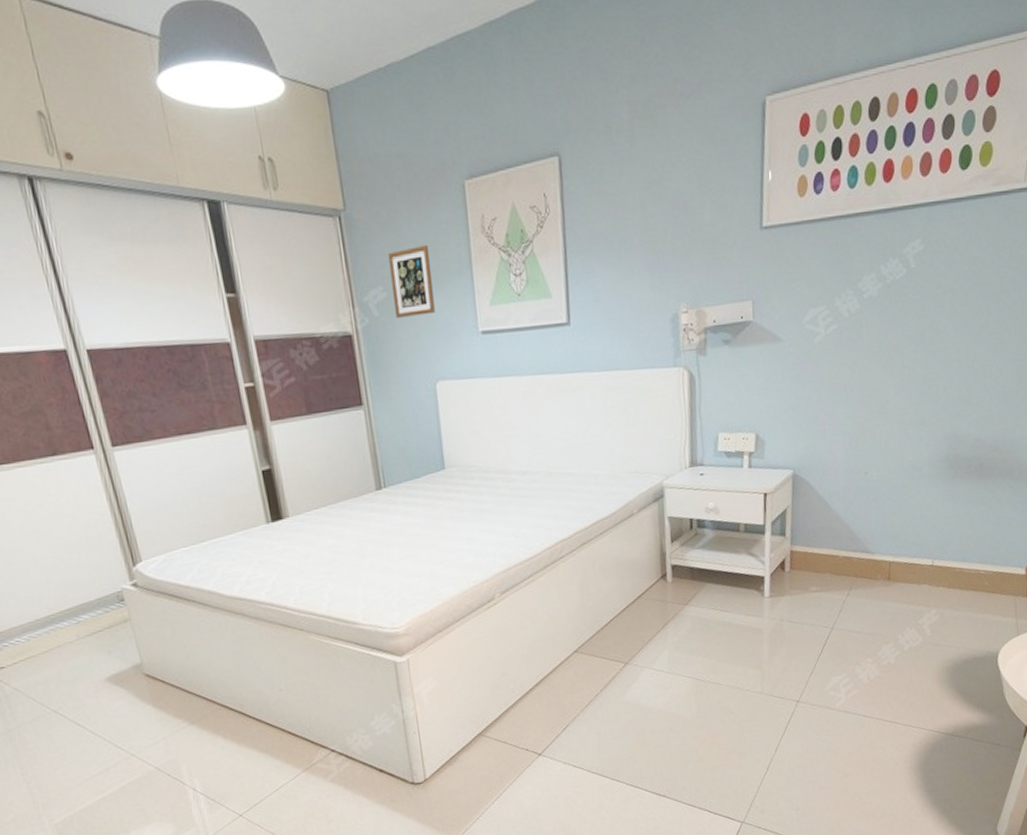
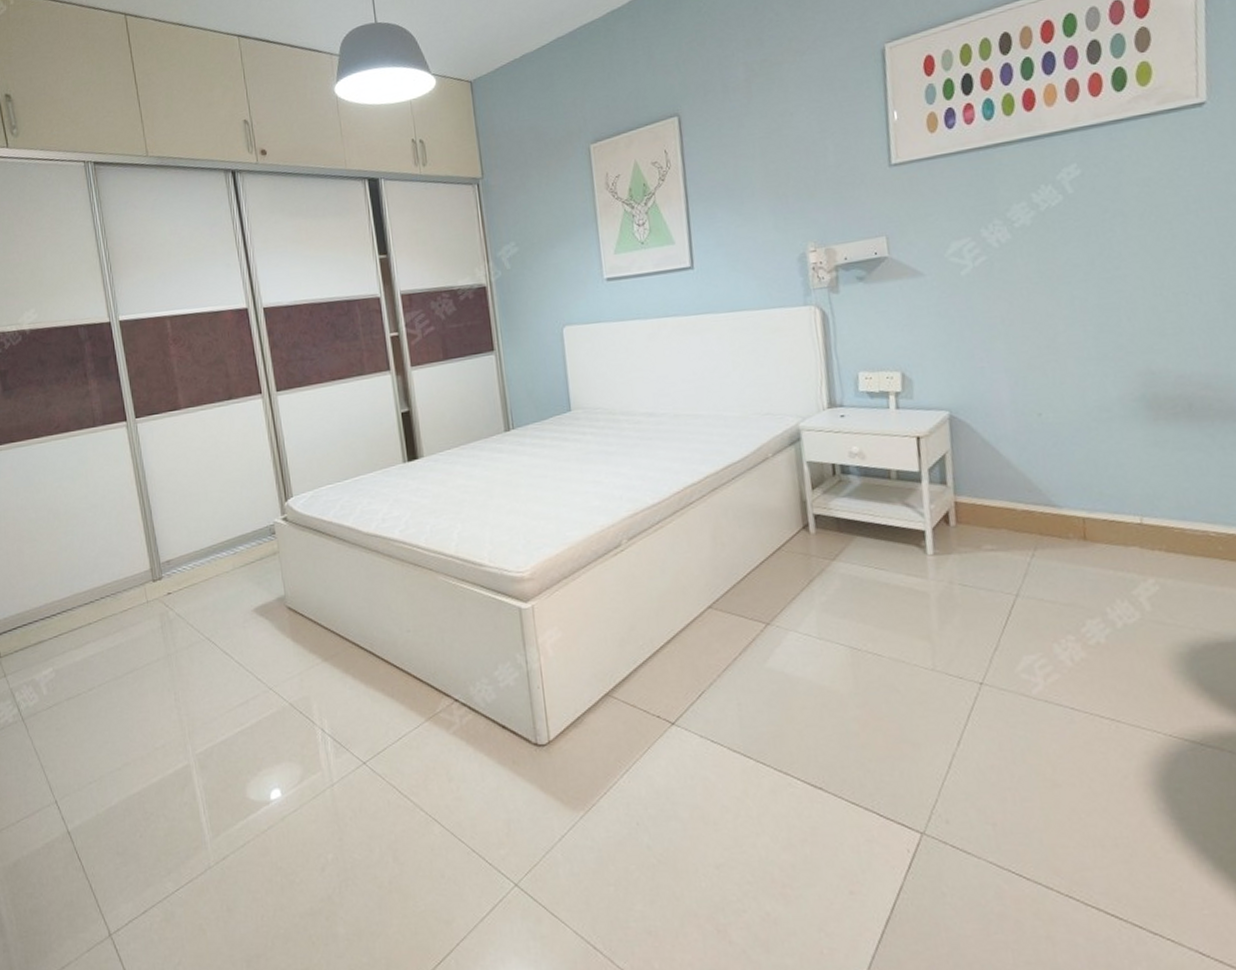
picture frame: present [388,244,435,318] -> none [520,202,563,269]

